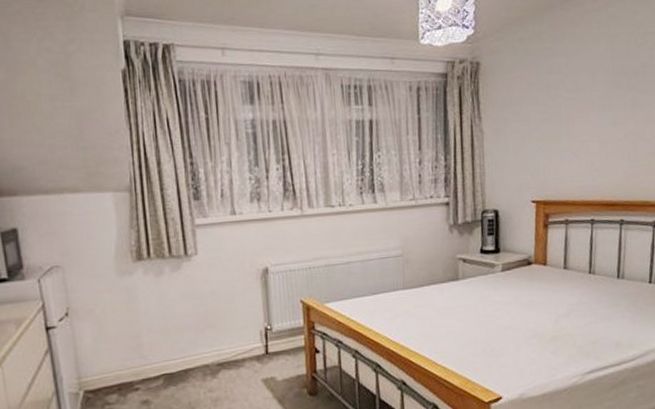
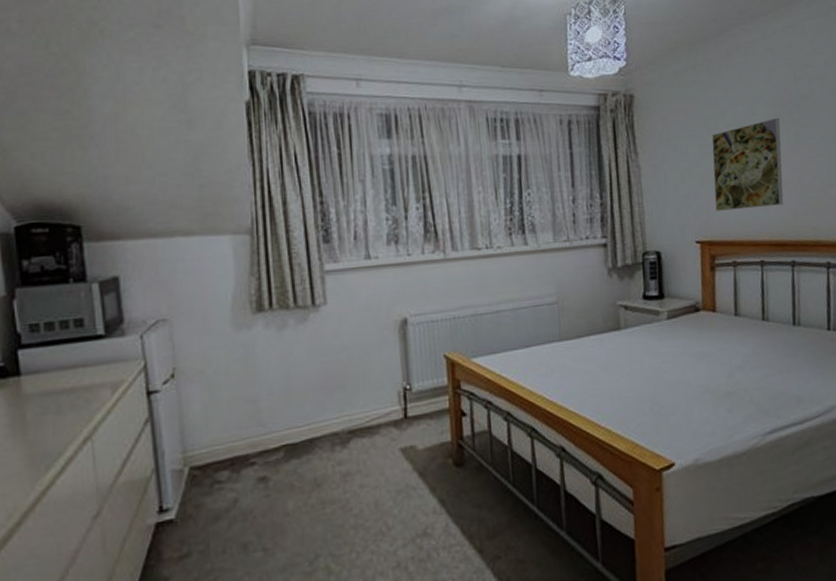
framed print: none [551,84,619,173] -> present [711,117,784,211]

